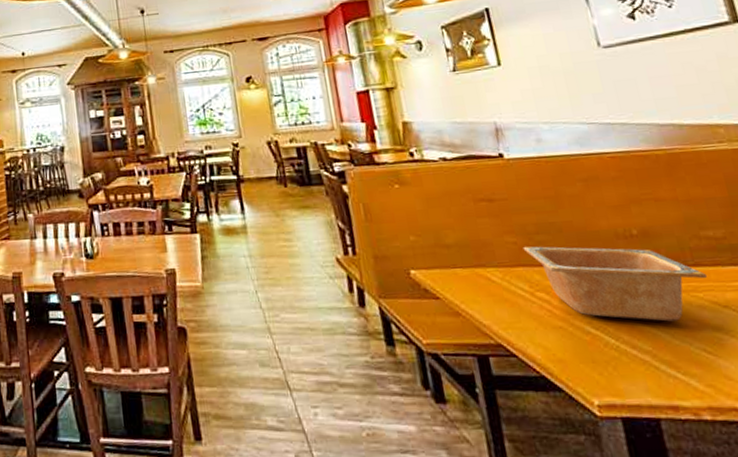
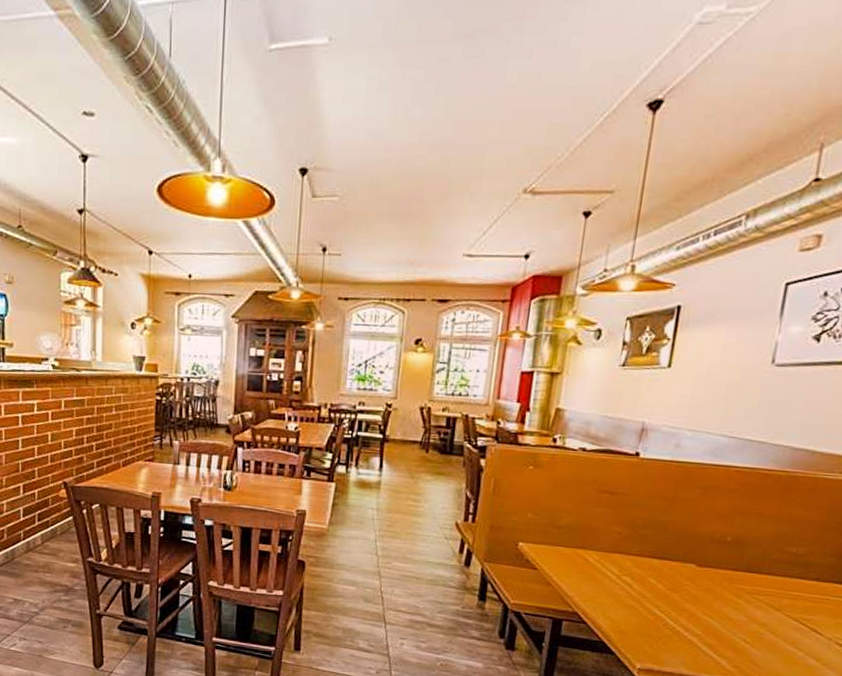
serving bowl: present [523,246,708,322] -> none [625,538,775,615]

